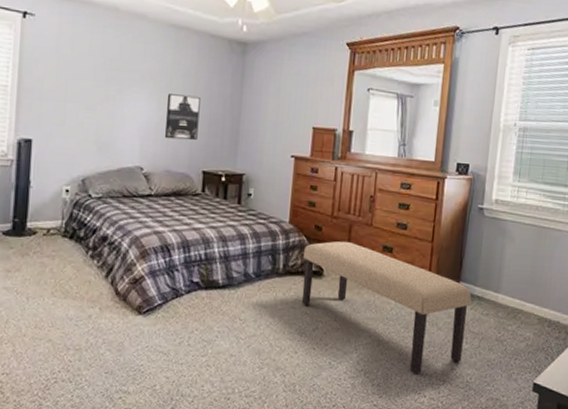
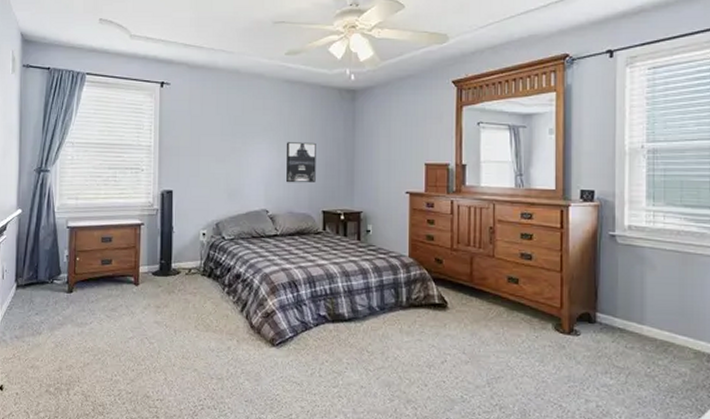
bench: present [302,240,472,374] -> none [426,273,612,411]

